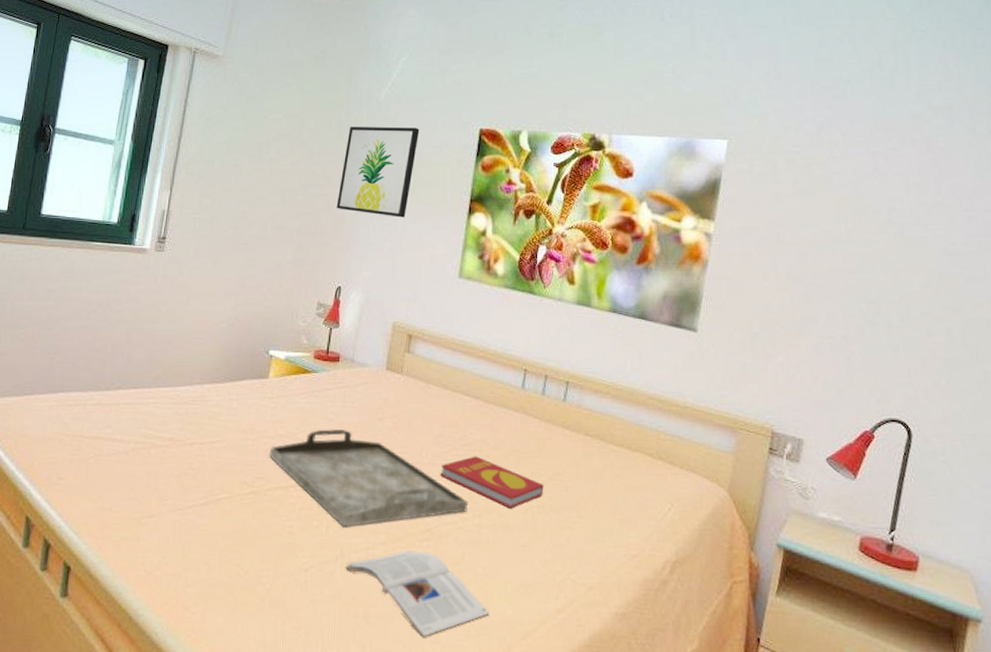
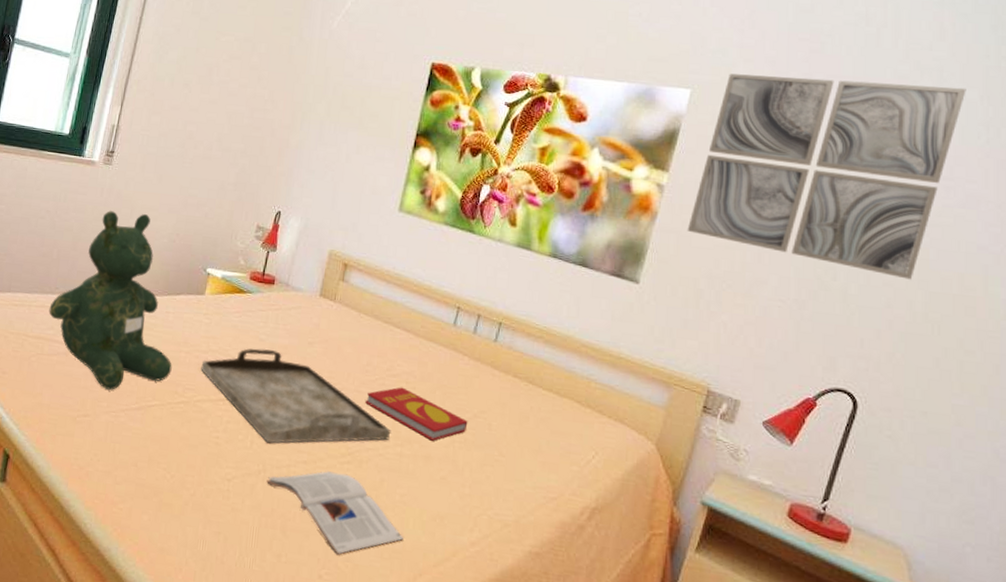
teddy bear: none [105,299,239,487] -> present [49,211,172,390]
wall art: present [336,127,420,218] -> none [281,53,371,148]
wall art: none [737,122,976,308] -> present [687,73,966,280]

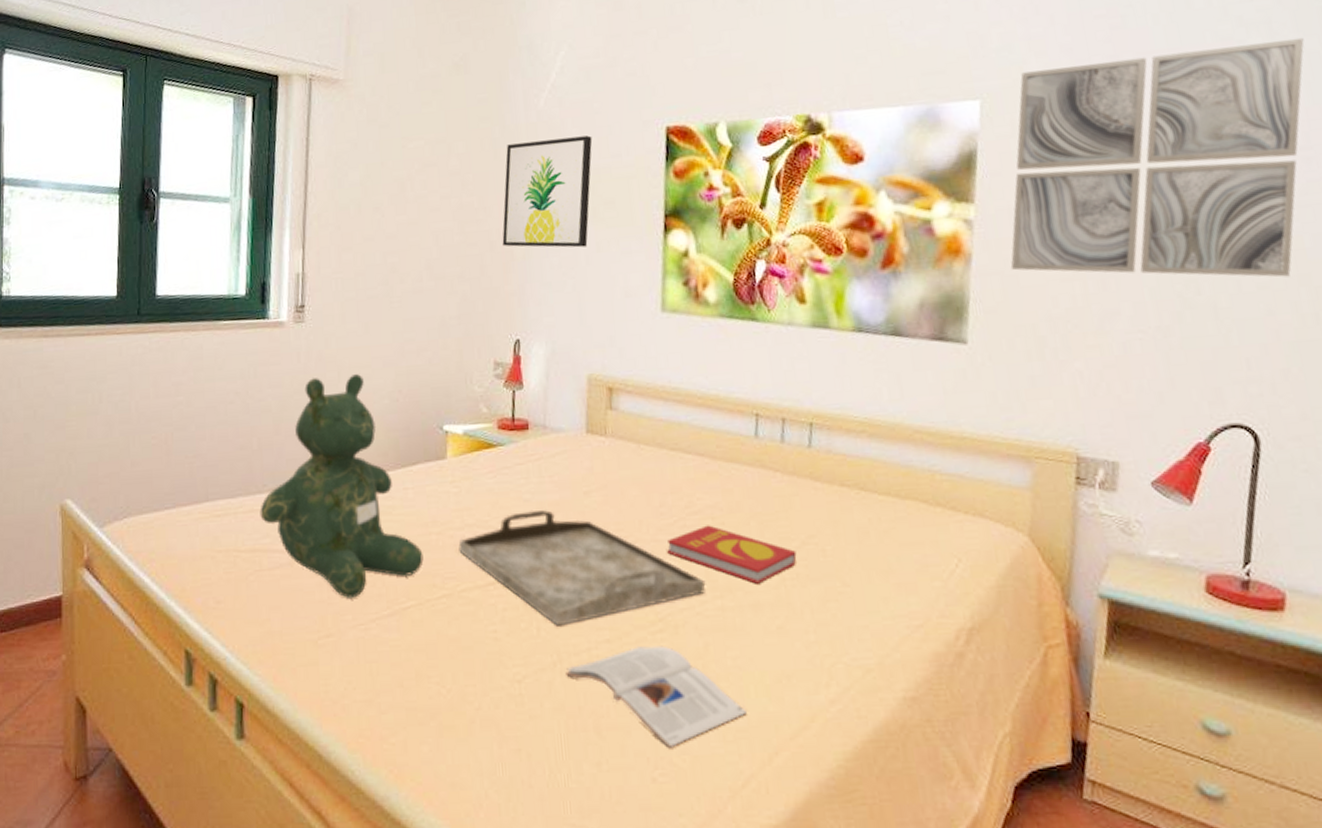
wall art: none [281,53,371,148] -> present [502,135,593,248]

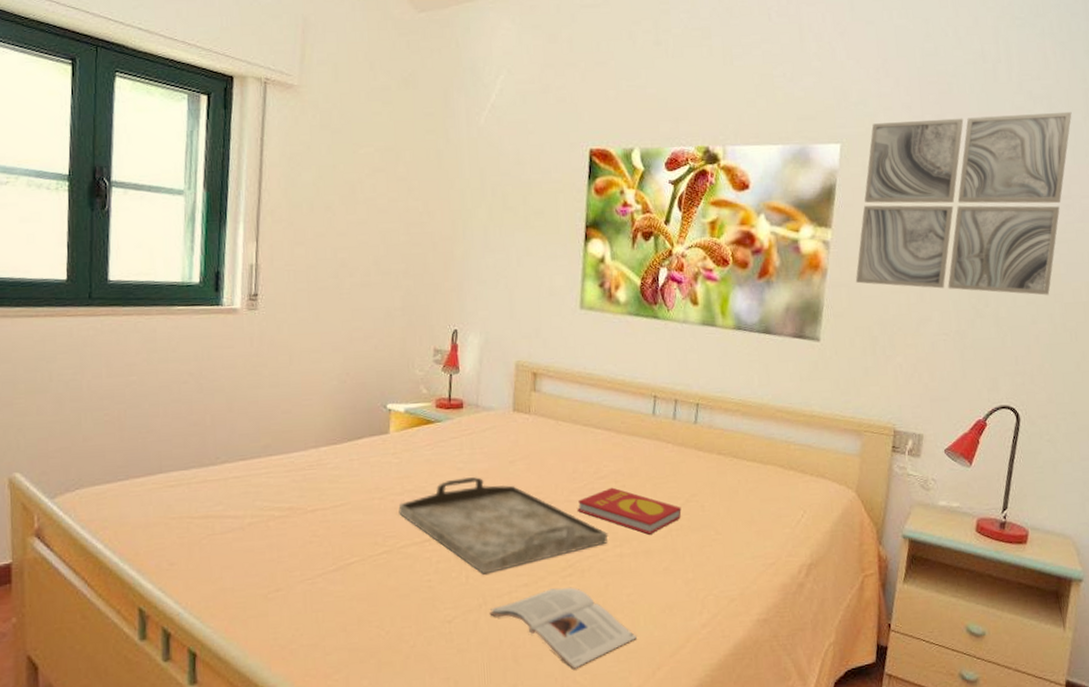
teddy bear: present [260,374,424,598] -> none [213,358,367,557]
wall art: present [502,135,593,248] -> none [444,152,526,251]

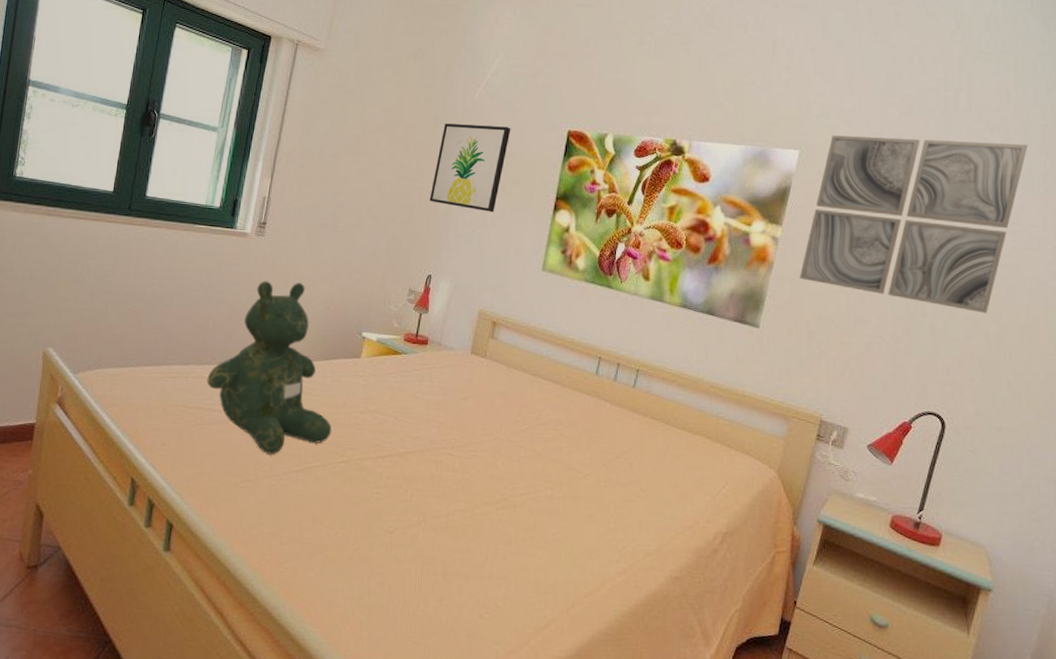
teddy bear: none [213,358,367,557] -> present [207,281,332,455]
serving tray: present [398,477,608,575] -> none [360,405,542,495]
wall art: none [444,152,526,251] -> present [429,123,511,212]
magazine: present [489,587,637,671] -> none [427,517,556,595]
book: present [578,487,682,535] -> none [517,434,612,482]

